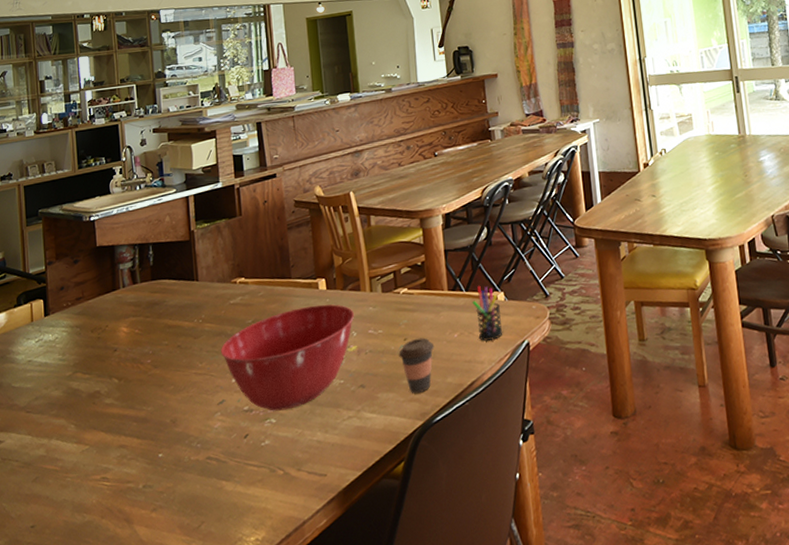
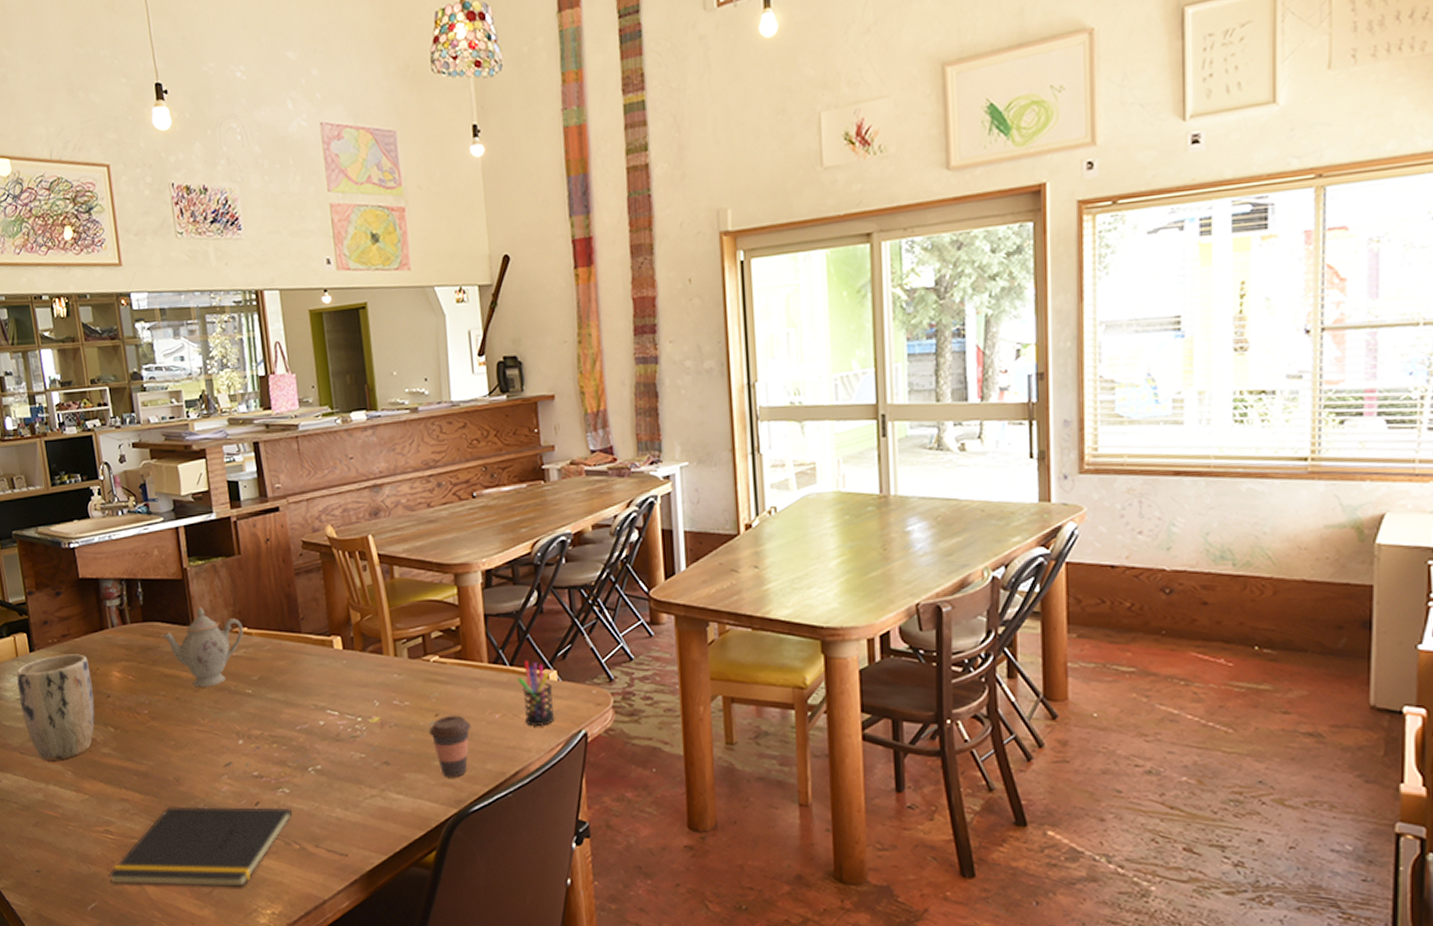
plant pot: none [30,314,101,417] -> present [16,654,95,760]
notepad: none [101,436,278,530] -> present [108,807,293,887]
teapot: none [167,263,241,335] -> present [161,607,243,687]
mixing bowl: present [221,304,355,411] -> none [224,666,377,780]

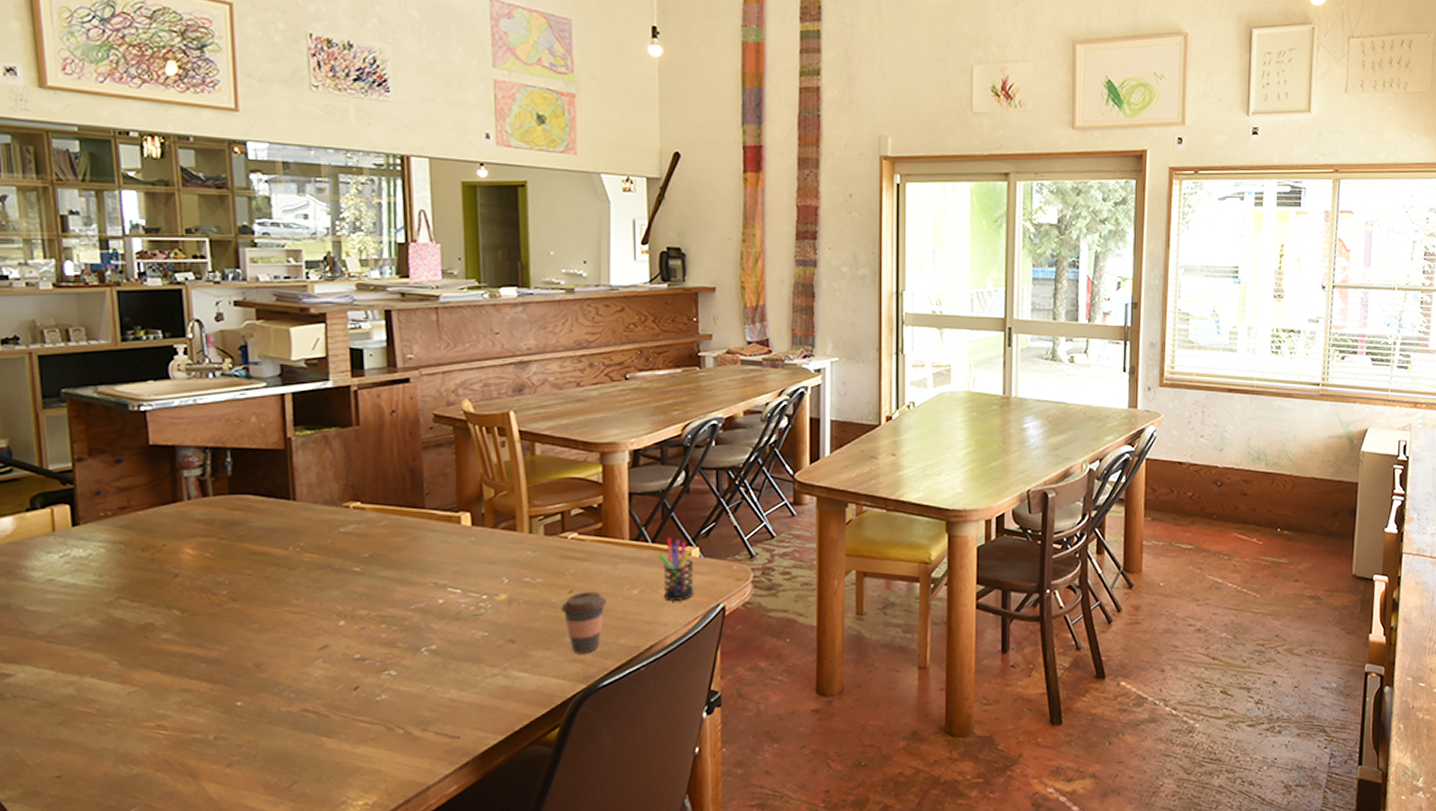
plant pot: present [16,654,95,760] -> none [51,529,156,649]
notepad: present [108,807,293,887] -> none [156,691,399,785]
teapot: present [161,607,243,687] -> none [251,480,355,565]

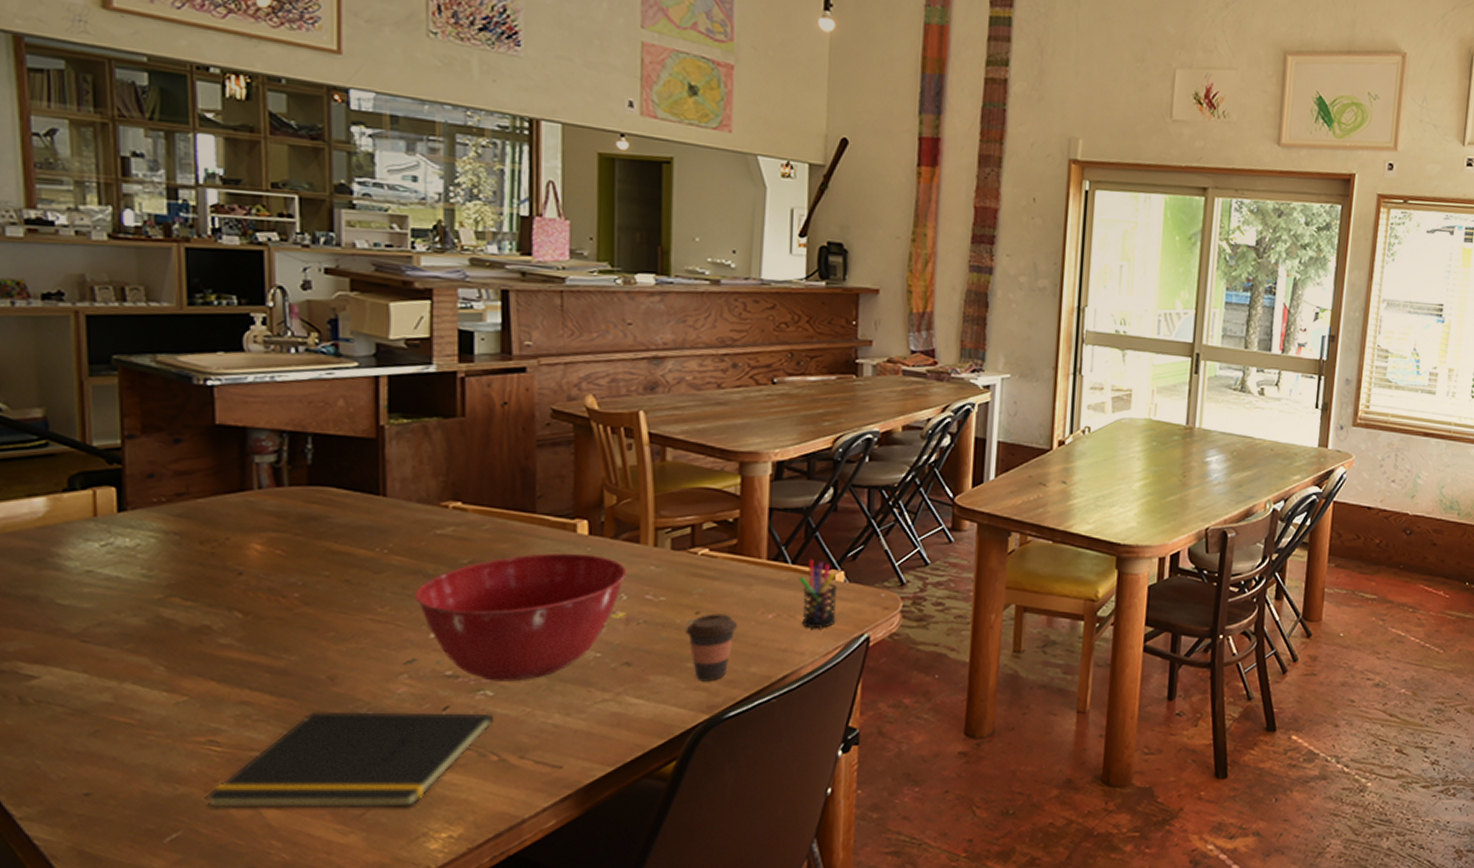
notepad: none [156,691,399,785] -> present [204,711,494,808]
mixing bowl: none [325,543,507,662] -> present [416,553,628,682]

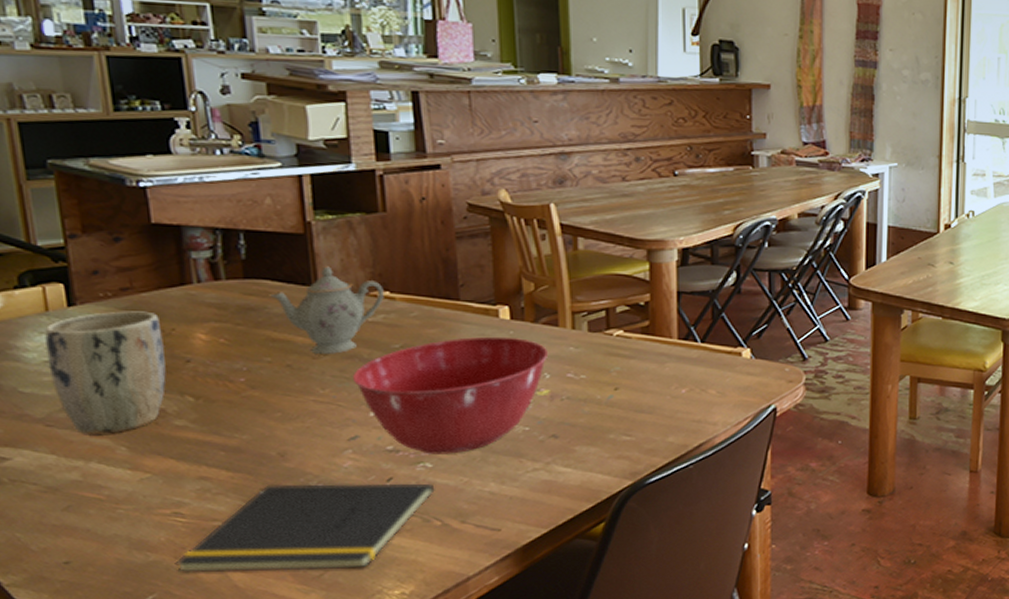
plant pot: none [90,517,216,652] -> present [44,311,166,434]
teapot: none [333,473,456,569] -> present [269,266,384,354]
coffee cup: present [685,613,738,682] -> none [606,389,655,451]
pen holder: present [799,558,838,629] -> none [708,337,745,402]

